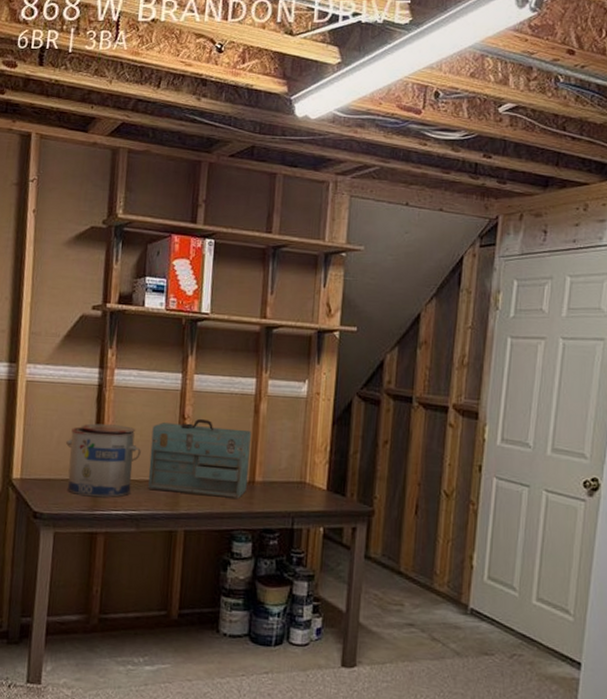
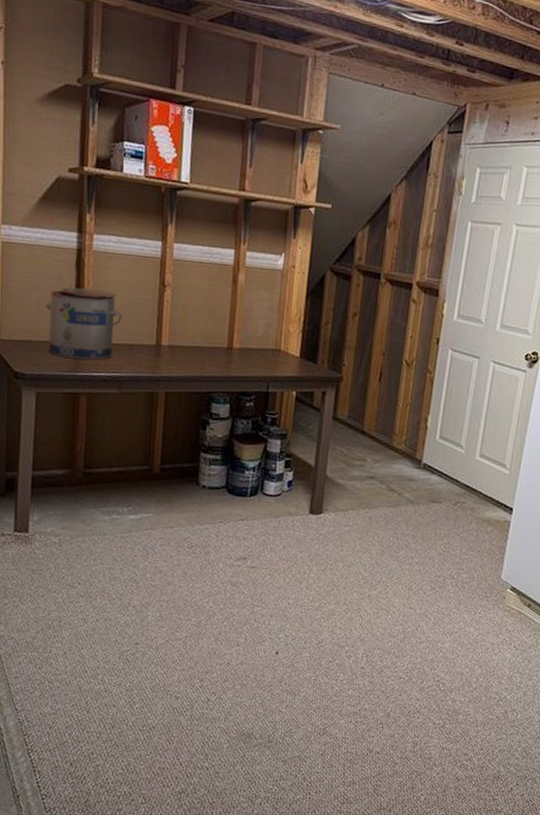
toolbox: present [148,418,251,499] -> none [130,286,229,364]

